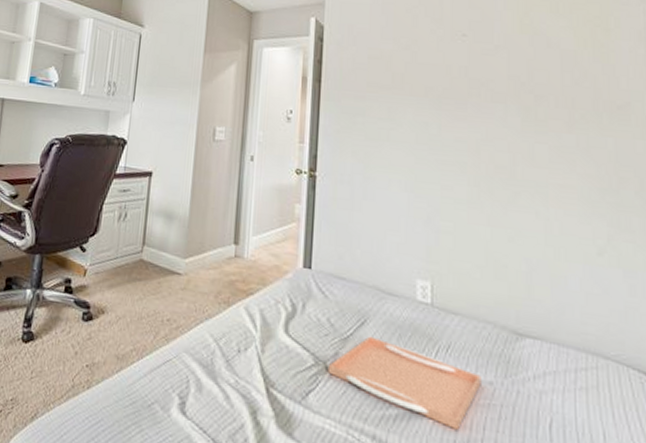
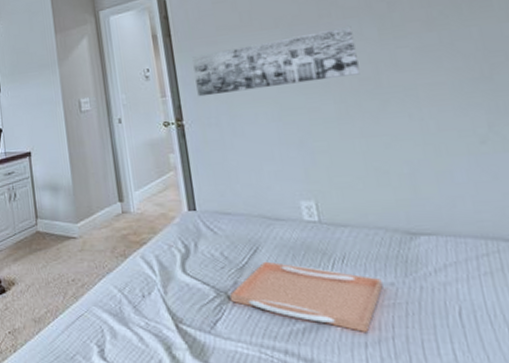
wall art: none [336,107,497,162] -> present [192,25,360,97]

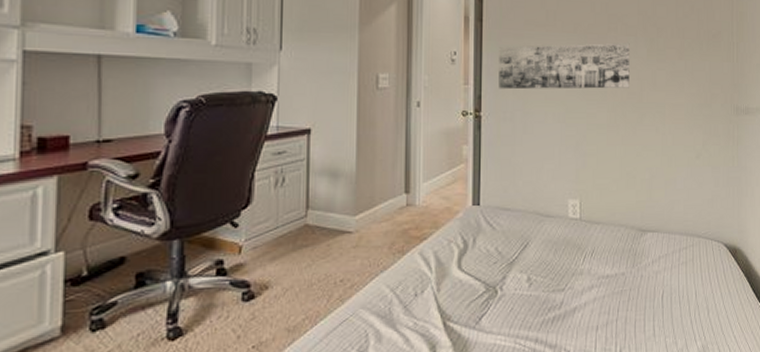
serving tray: present [229,261,383,334] -> none [497,256,617,318]

